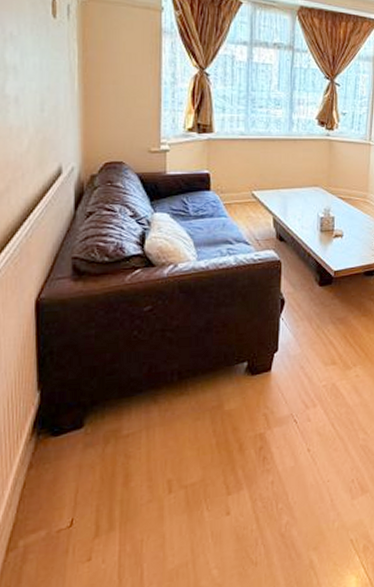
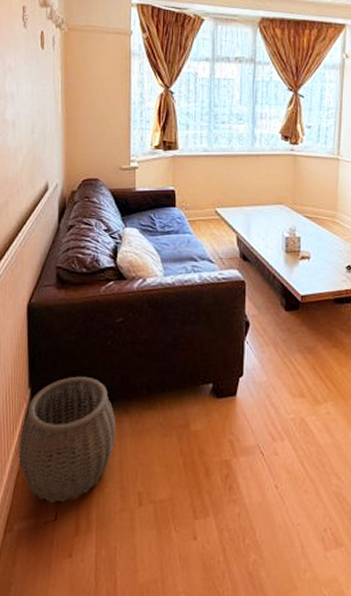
woven basket: none [24,370,143,510] -> present [18,376,116,503]

